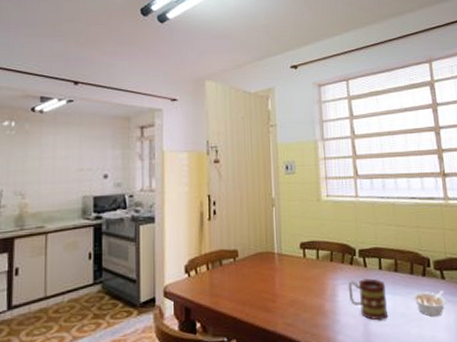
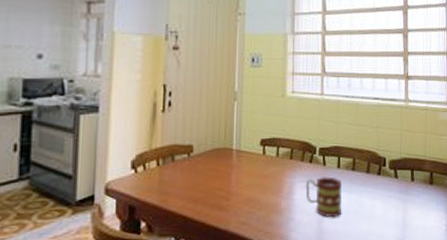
legume: present [412,291,447,317] -> none [366,189,397,214]

